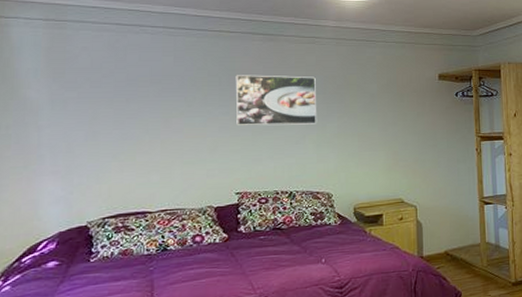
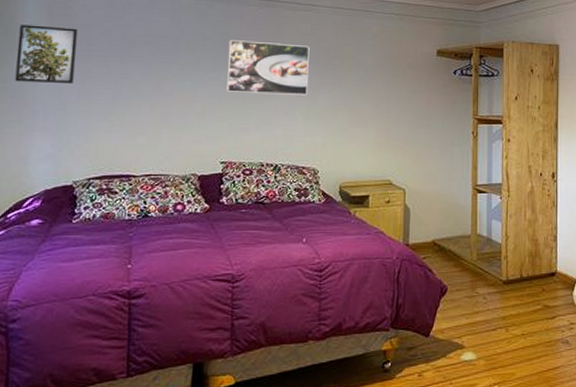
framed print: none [16,70,80,128] -> present [14,24,78,83]

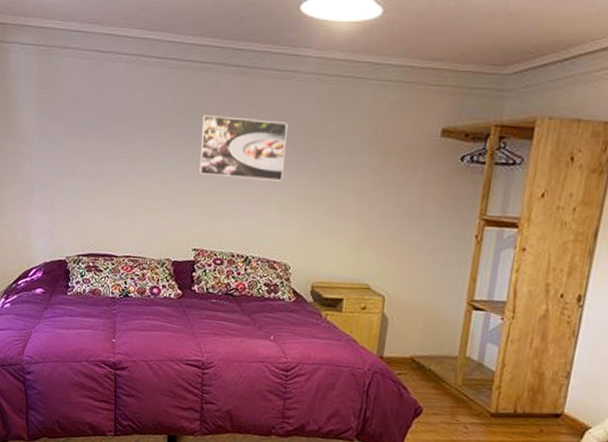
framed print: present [14,24,78,83] -> none [14,99,63,160]

